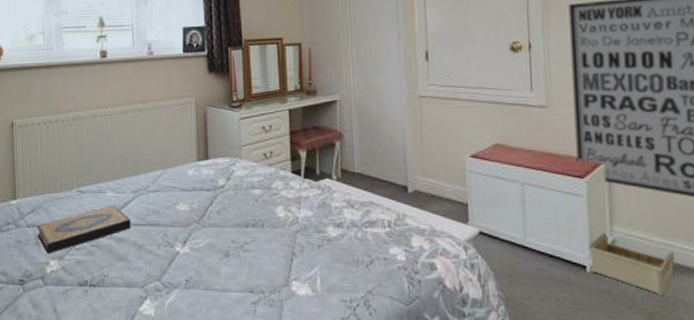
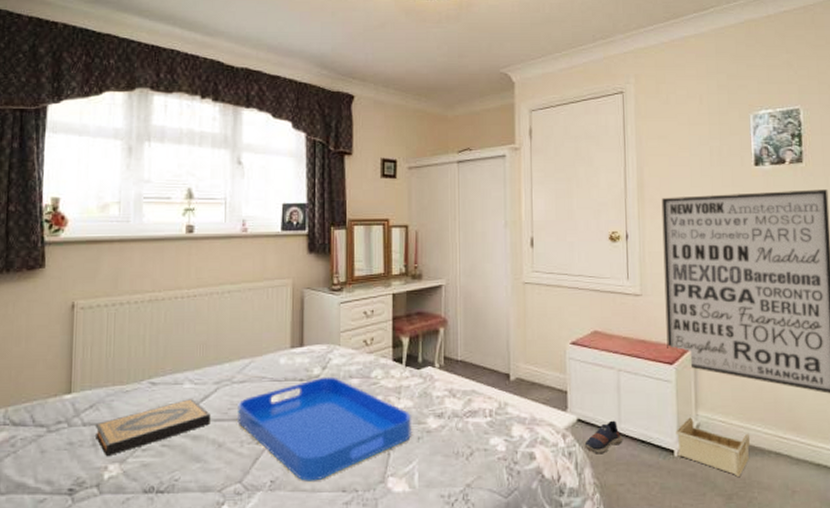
serving tray: none [153,187,313,282] -> present [237,376,412,481]
shoe: none [487,234,528,267] -> present [584,420,622,454]

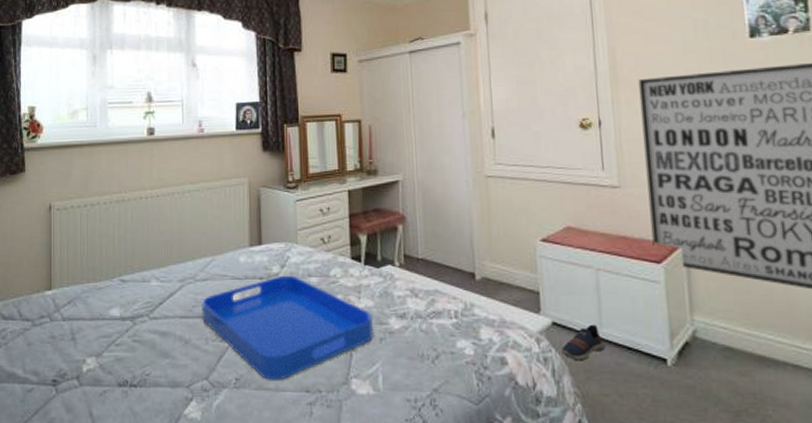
hardback book: present [94,399,211,457] -> none [73,296,177,351]
storage bin: present [675,417,751,477] -> none [667,322,761,391]

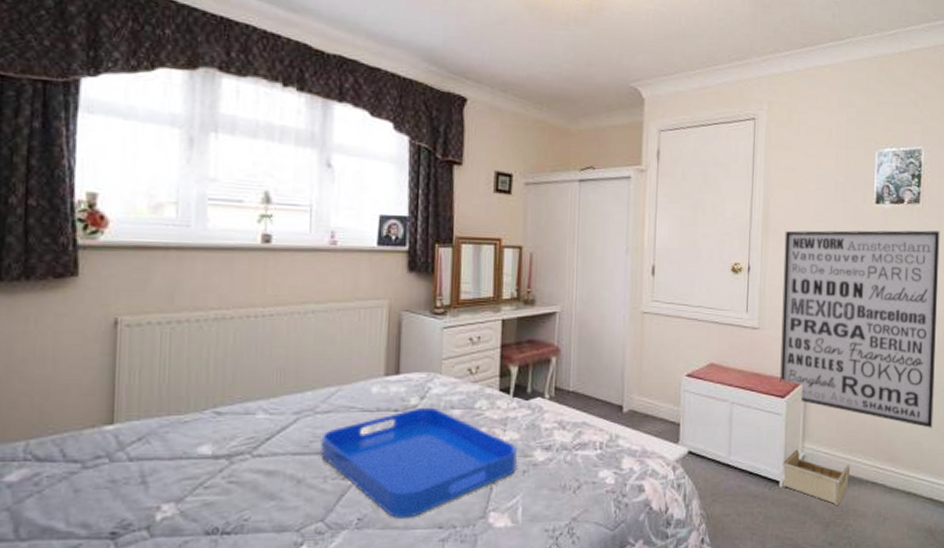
shoe: present [561,324,605,361] -> none [693,452,731,486]
storage bin: none [667,322,761,391] -> present [782,449,851,505]

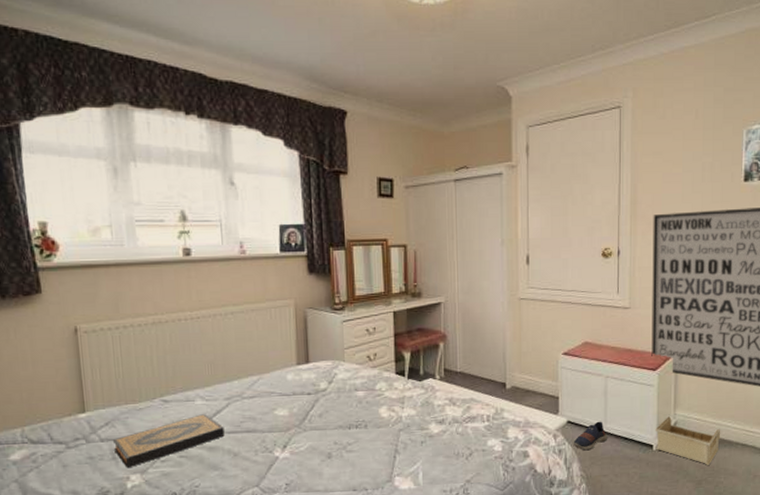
hardback book: none [144,431,289,496] -> present [112,414,225,469]
serving tray: present [320,407,518,518] -> none [249,390,416,483]
shoe: none [693,452,731,486] -> present [573,421,607,451]

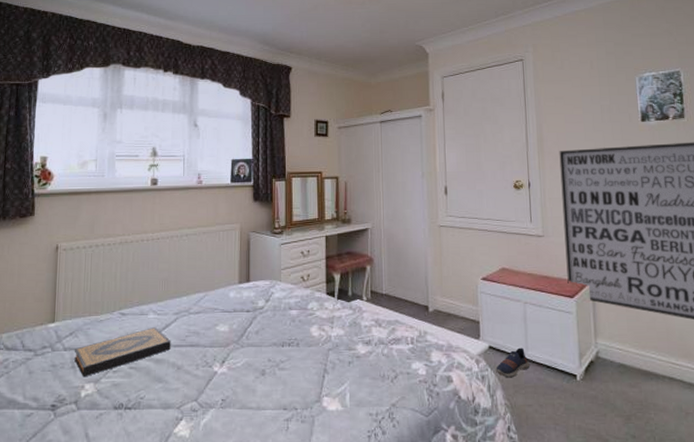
storage bin: present [655,416,721,465] -> none [577,345,646,399]

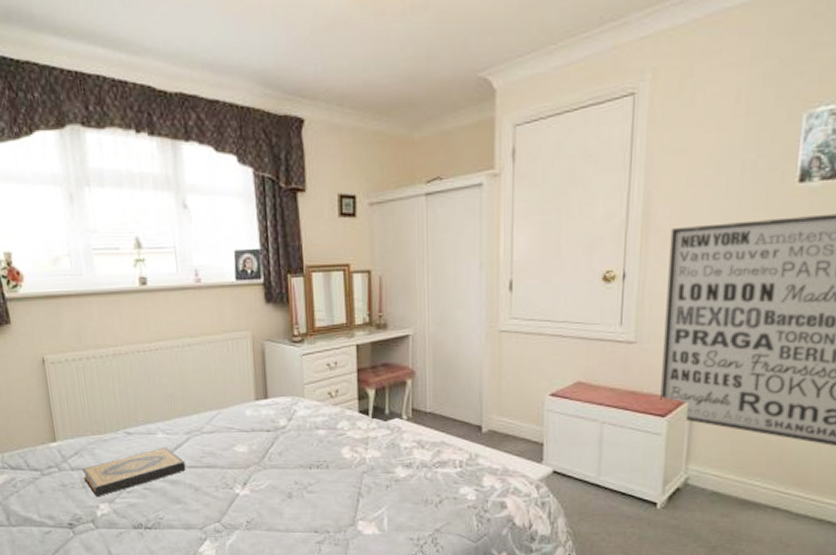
shoe: present [496,347,529,378] -> none [559,473,600,505]

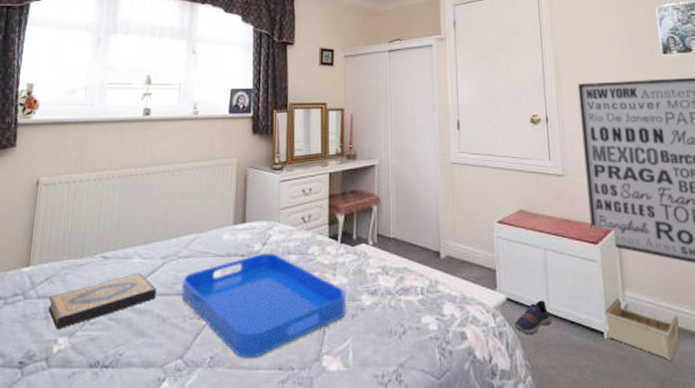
serving tray: none [209,428,381,523] -> present [181,252,347,358]
shoe: none [559,473,600,505] -> present [514,300,552,335]
storage bin: none [660,471,746,529] -> present [604,298,680,361]

